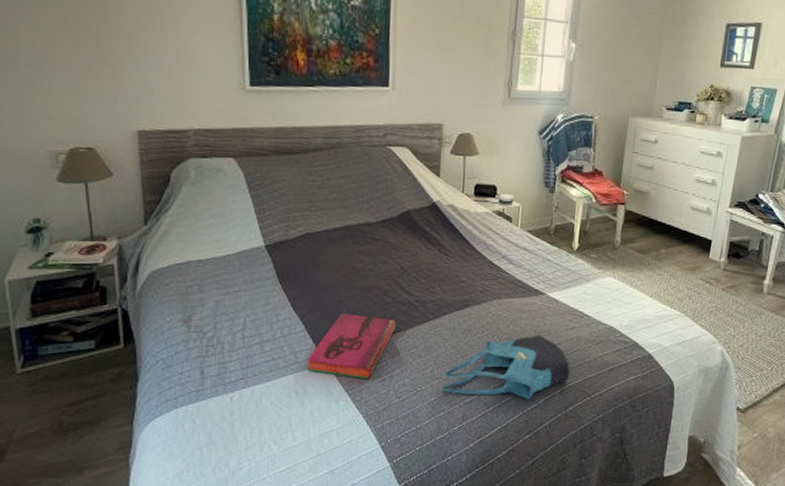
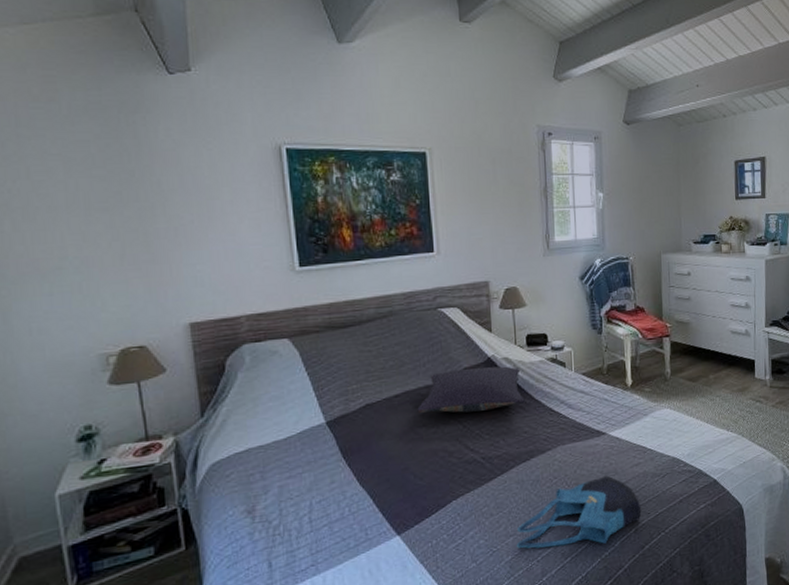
hardback book: present [306,313,397,379] -> none [378,480,466,547]
pillow: none [356,211,466,255] -> present [417,366,525,413]

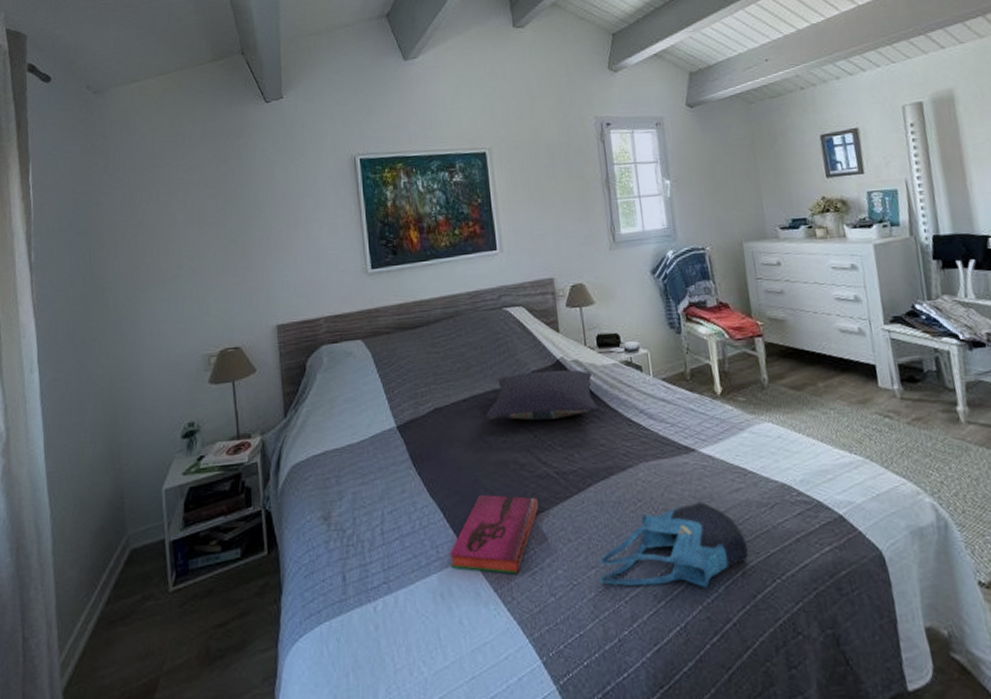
hardback book: none [378,480,466,547] -> present [449,494,540,574]

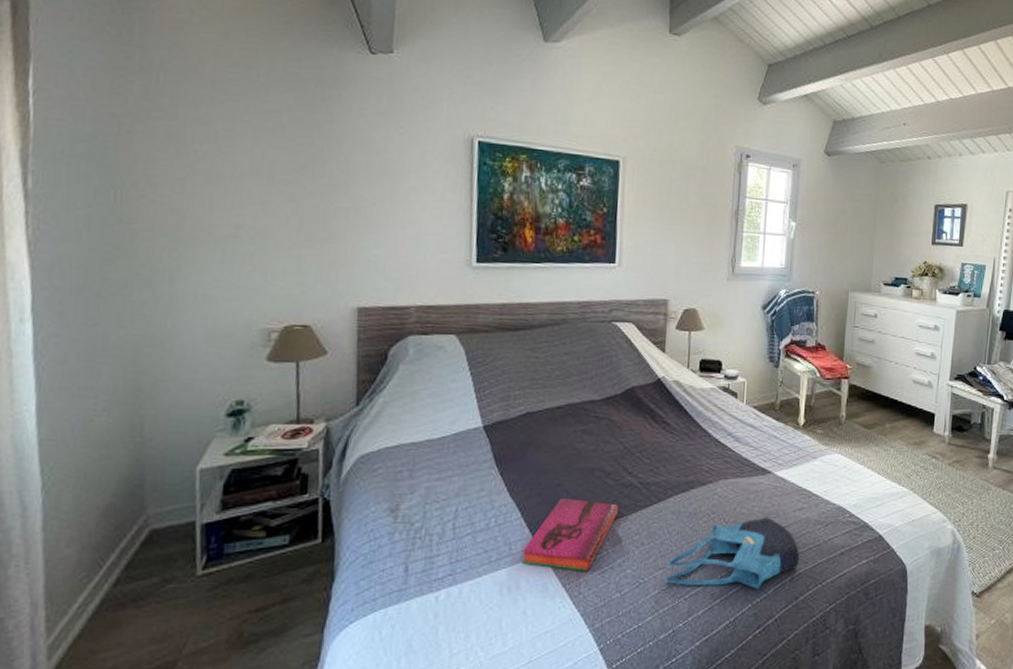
pillow: present [485,369,599,421] -> none [579,388,691,433]

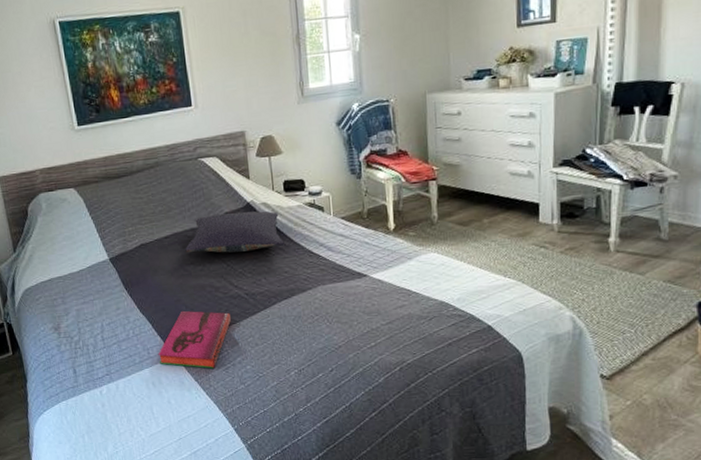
pillow: none [579,388,691,433] -> present [185,211,284,253]
tote bag: present [664,517,800,589] -> none [280,315,407,378]

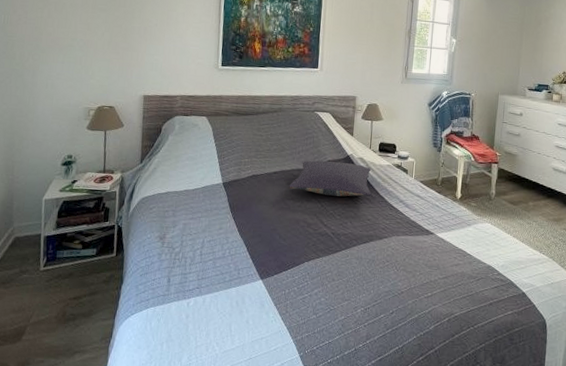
hardback book: present [158,310,232,369] -> none [246,239,317,296]

